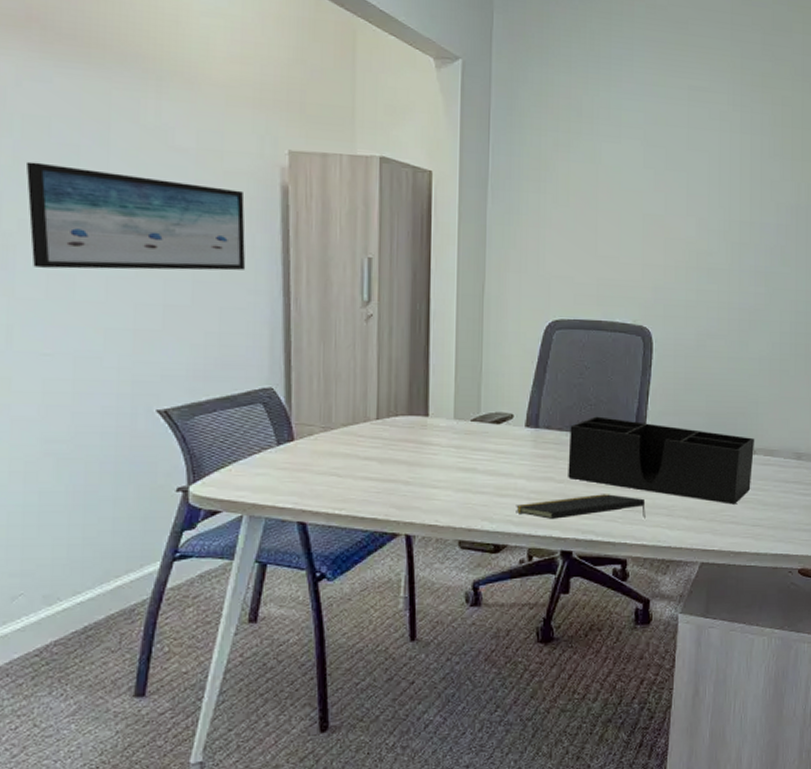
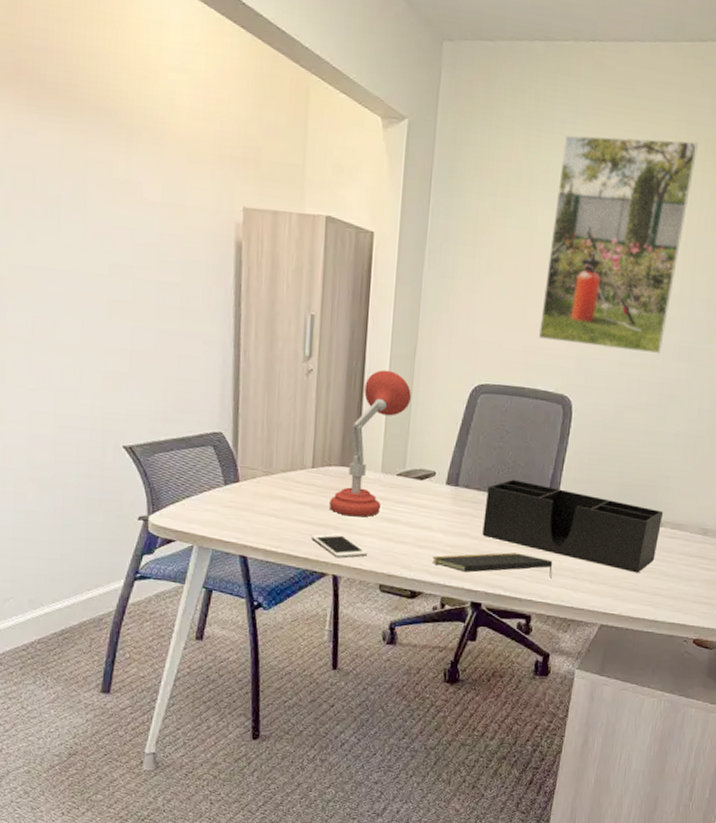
wall art: present [25,161,246,271] -> none [15,210,203,321]
cell phone: none [378,488,444,516] -> present [310,533,368,558]
desk lamp: none [398,311,481,469] -> present [329,370,411,517]
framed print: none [612,71,754,280] -> present [539,135,698,354]

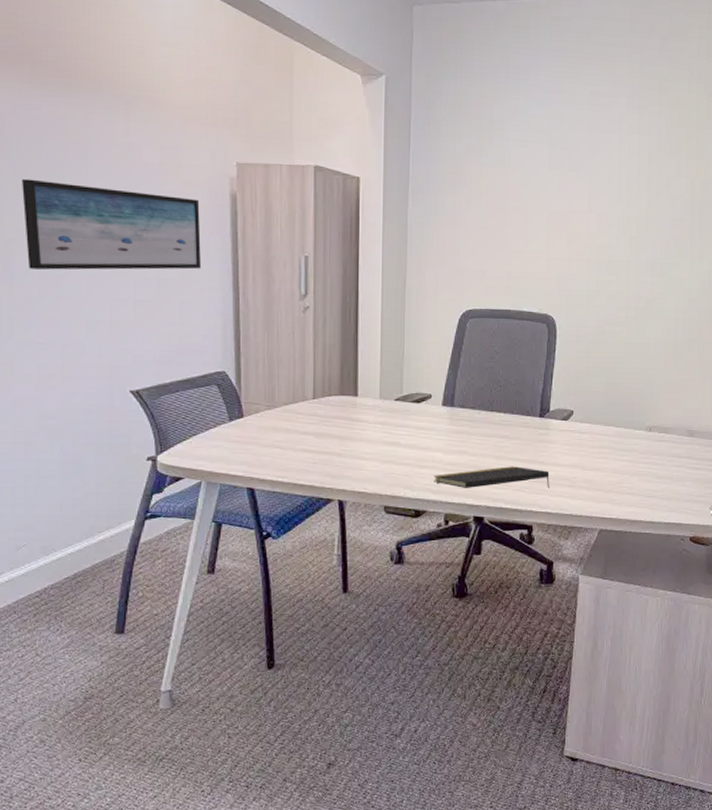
wall art: none [15,210,203,321] -> present [21,178,202,270]
cell phone: present [310,533,368,558] -> none [315,460,372,484]
desk lamp: present [329,370,411,517] -> none [332,302,403,443]
desk organizer: present [482,479,664,573] -> none [480,396,651,477]
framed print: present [539,135,698,354] -> none [520,79,651,271]

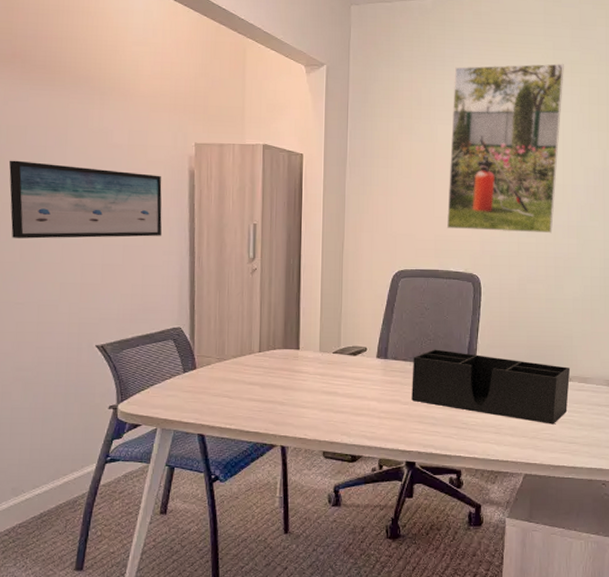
notepad: present [434,466,550,490] -> none [369,414,477,436]
desk organizer: none [480,396,651,477] -> present [411,349,571,425]
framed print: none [520,79,651,271] -> present [447,63,564,234]

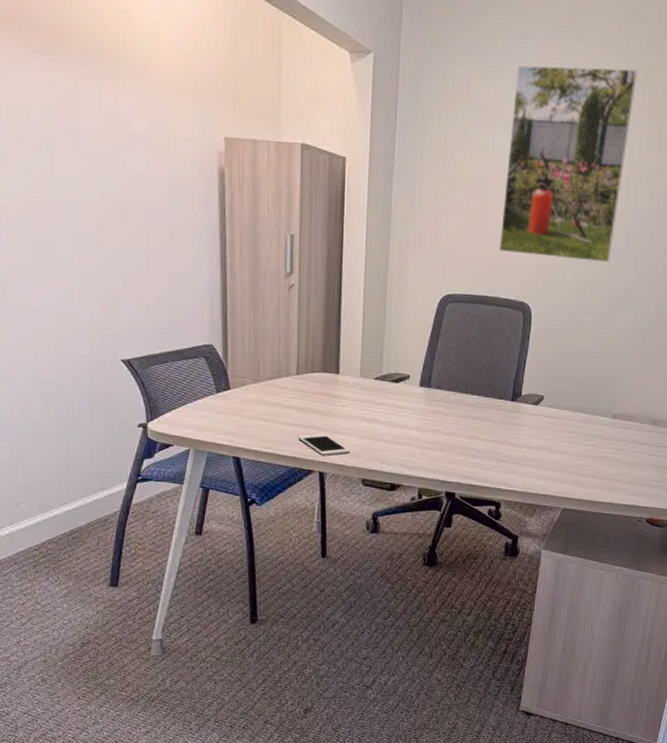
wall art: present [8,160,162,239] -> none [11,144,190,243]
cell phone: none [260,408,312,430] -> present [297,433,351,456]
desk organizer: present [411,349,571,425] -> none [454,380,617,461]

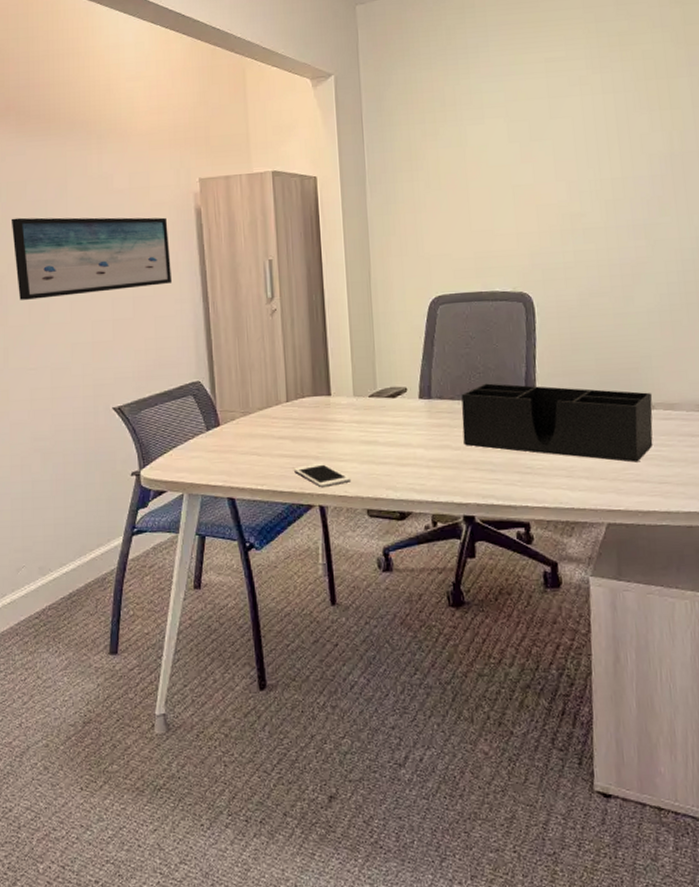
wall art: none [11,144,190,243] -> present [10,217,173,300]
desk organizer: none [454,380,617,461] -> present [461,383,653,463]
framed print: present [500,65,638,263] -> none [480,37,615,243]

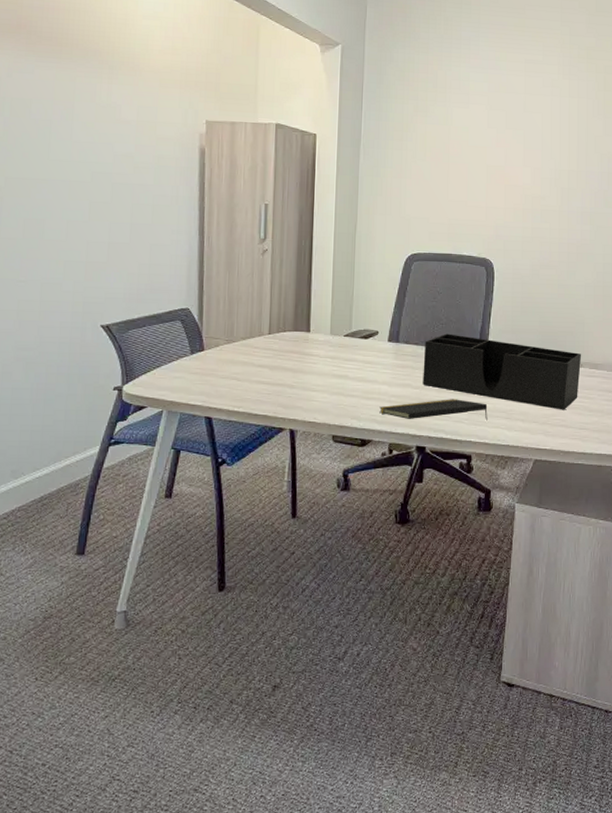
wall art: present [10,217,173,300] -> none [12,133,172,215]
cell phone: present [293,463,352,488] -> none [269,391,321,414]
notepad: none [417,458,545,486] -> present [379,399,488,421]

